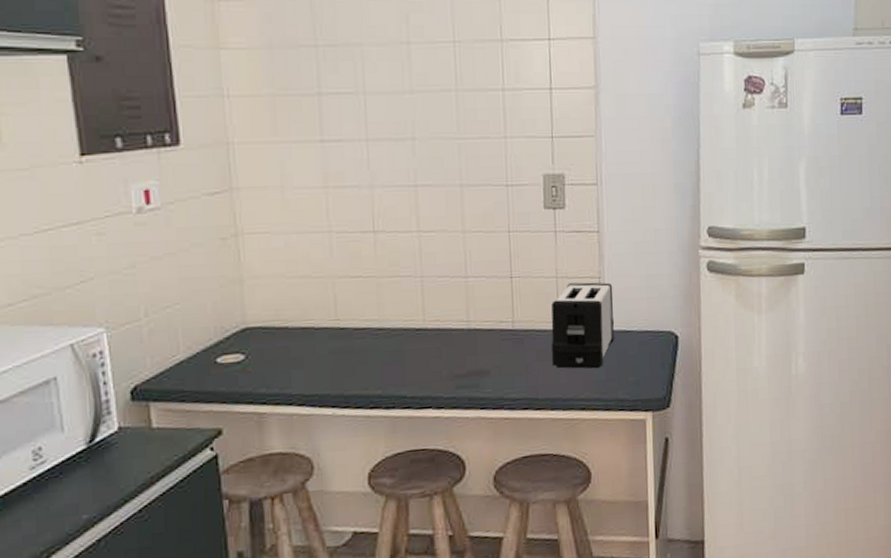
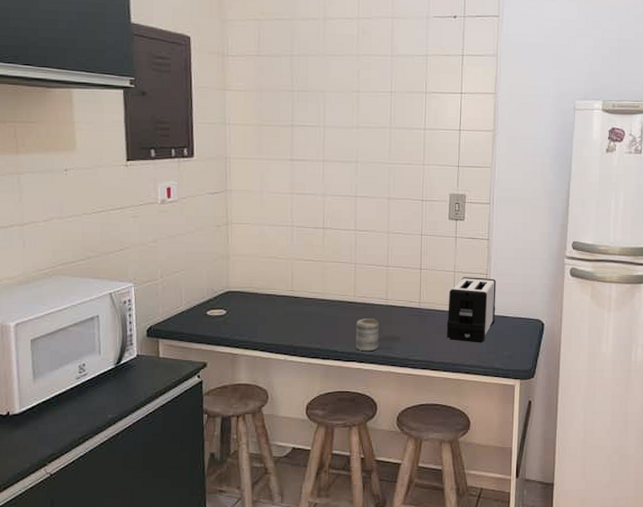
mug: none [429,348,461,394] -> present [355,318,379,352]

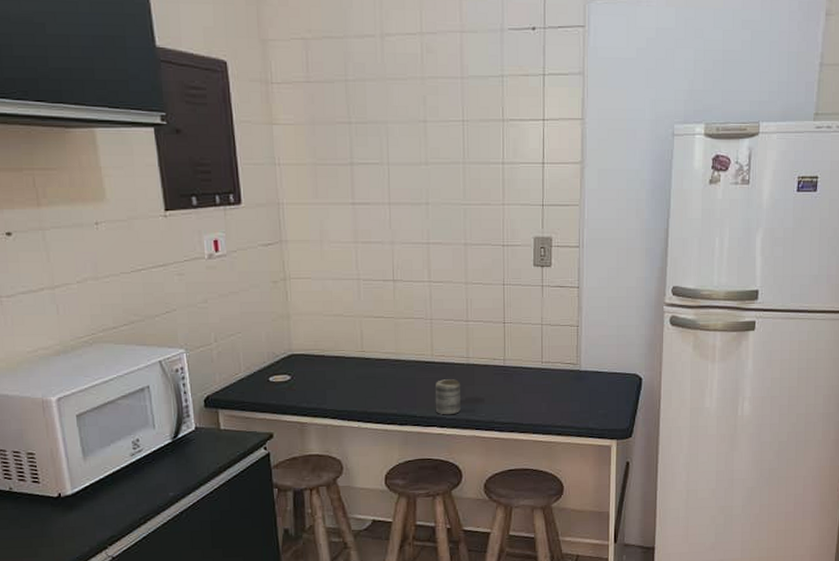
toaster: present [446,277,497,343] -> none [535,330,589,402]

